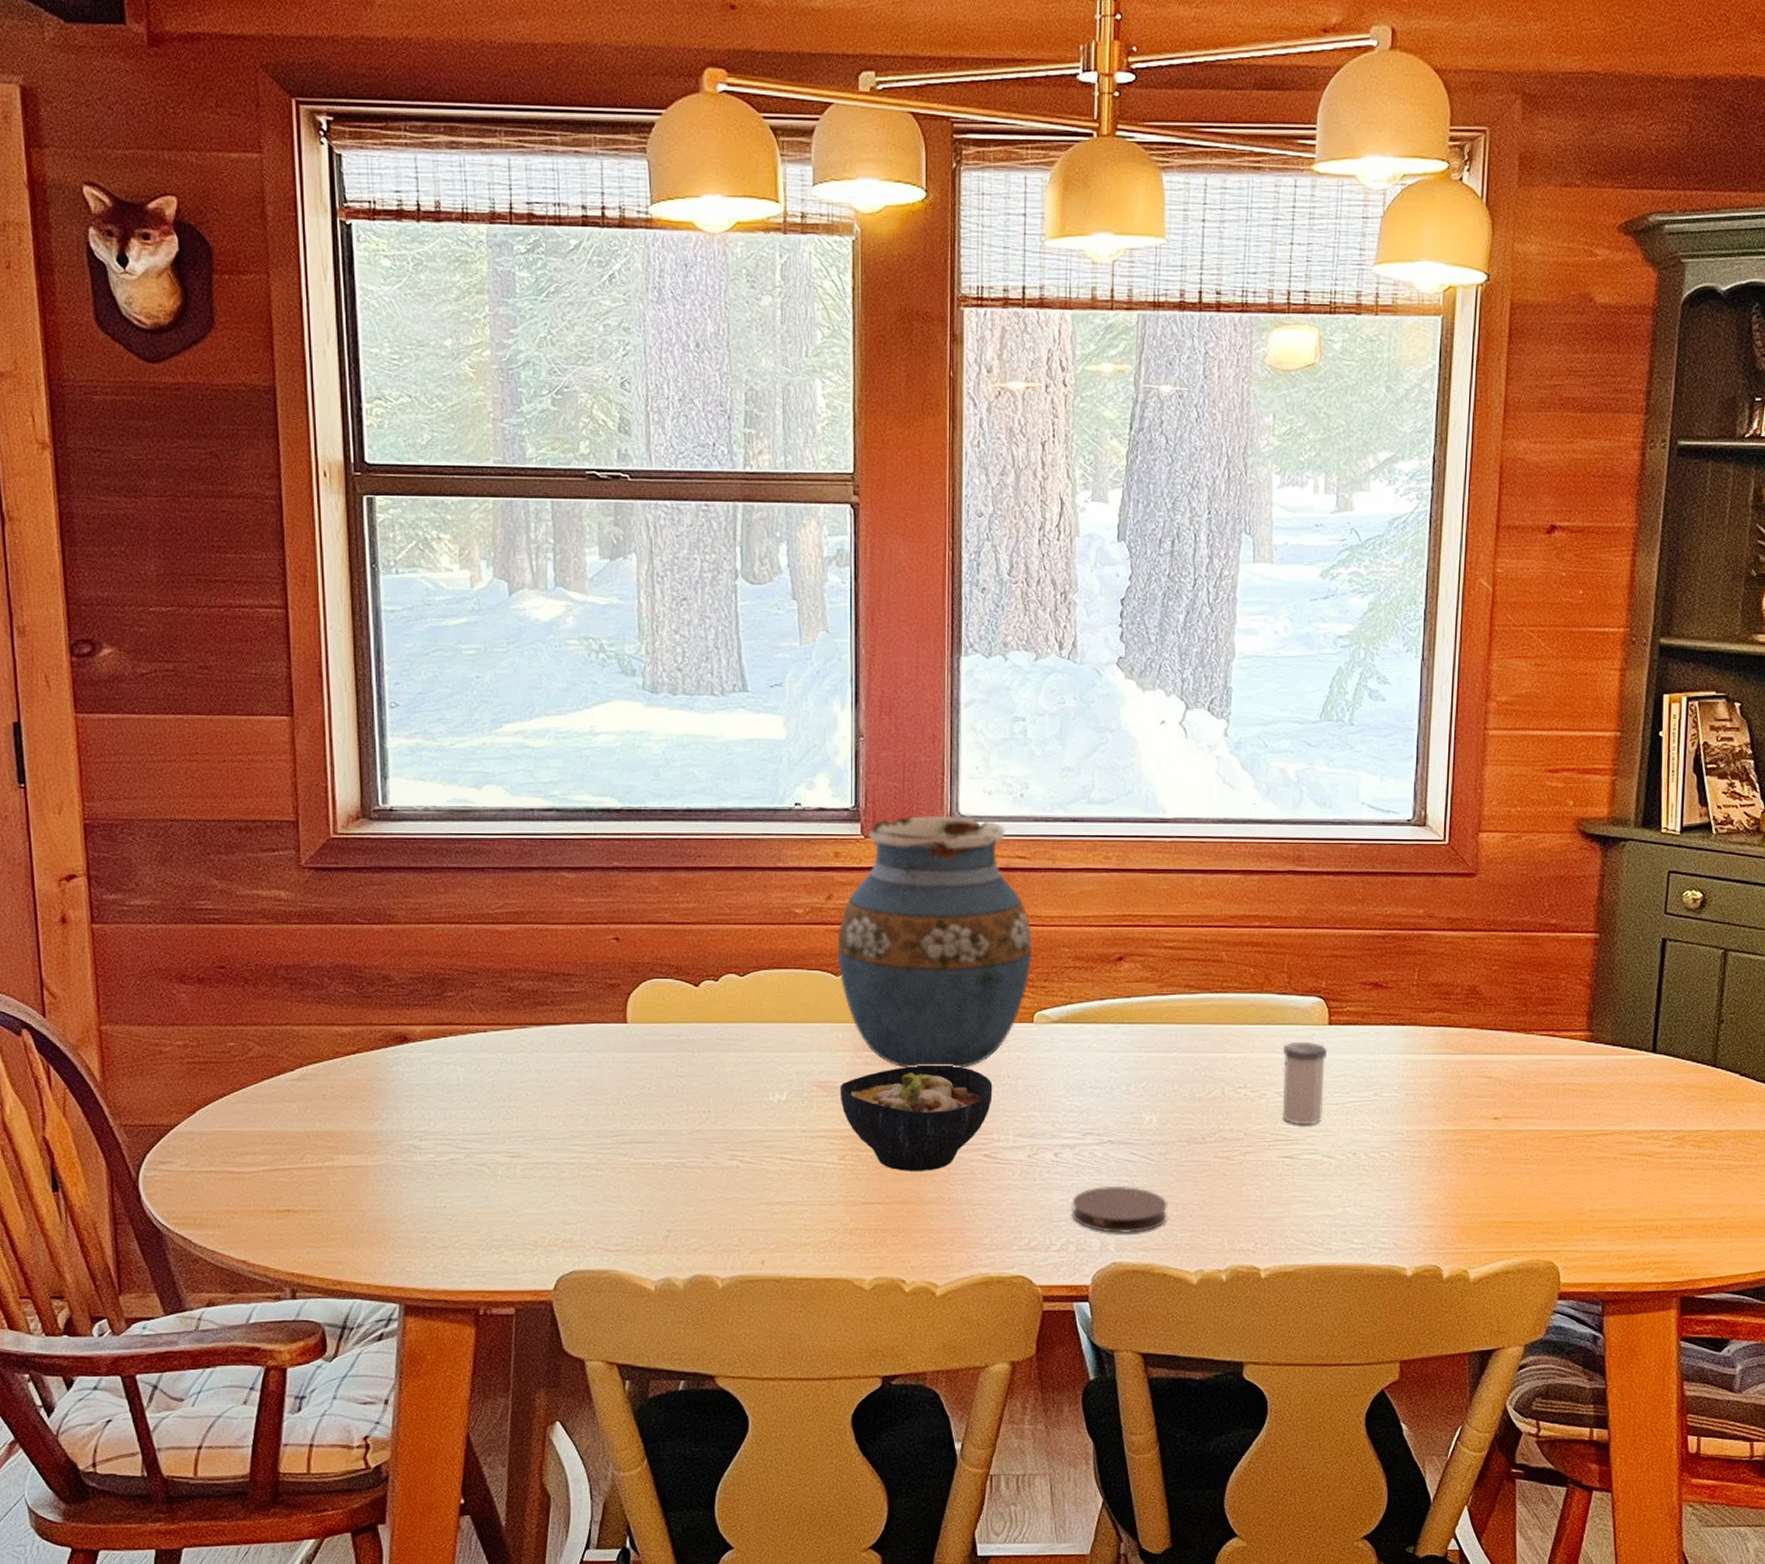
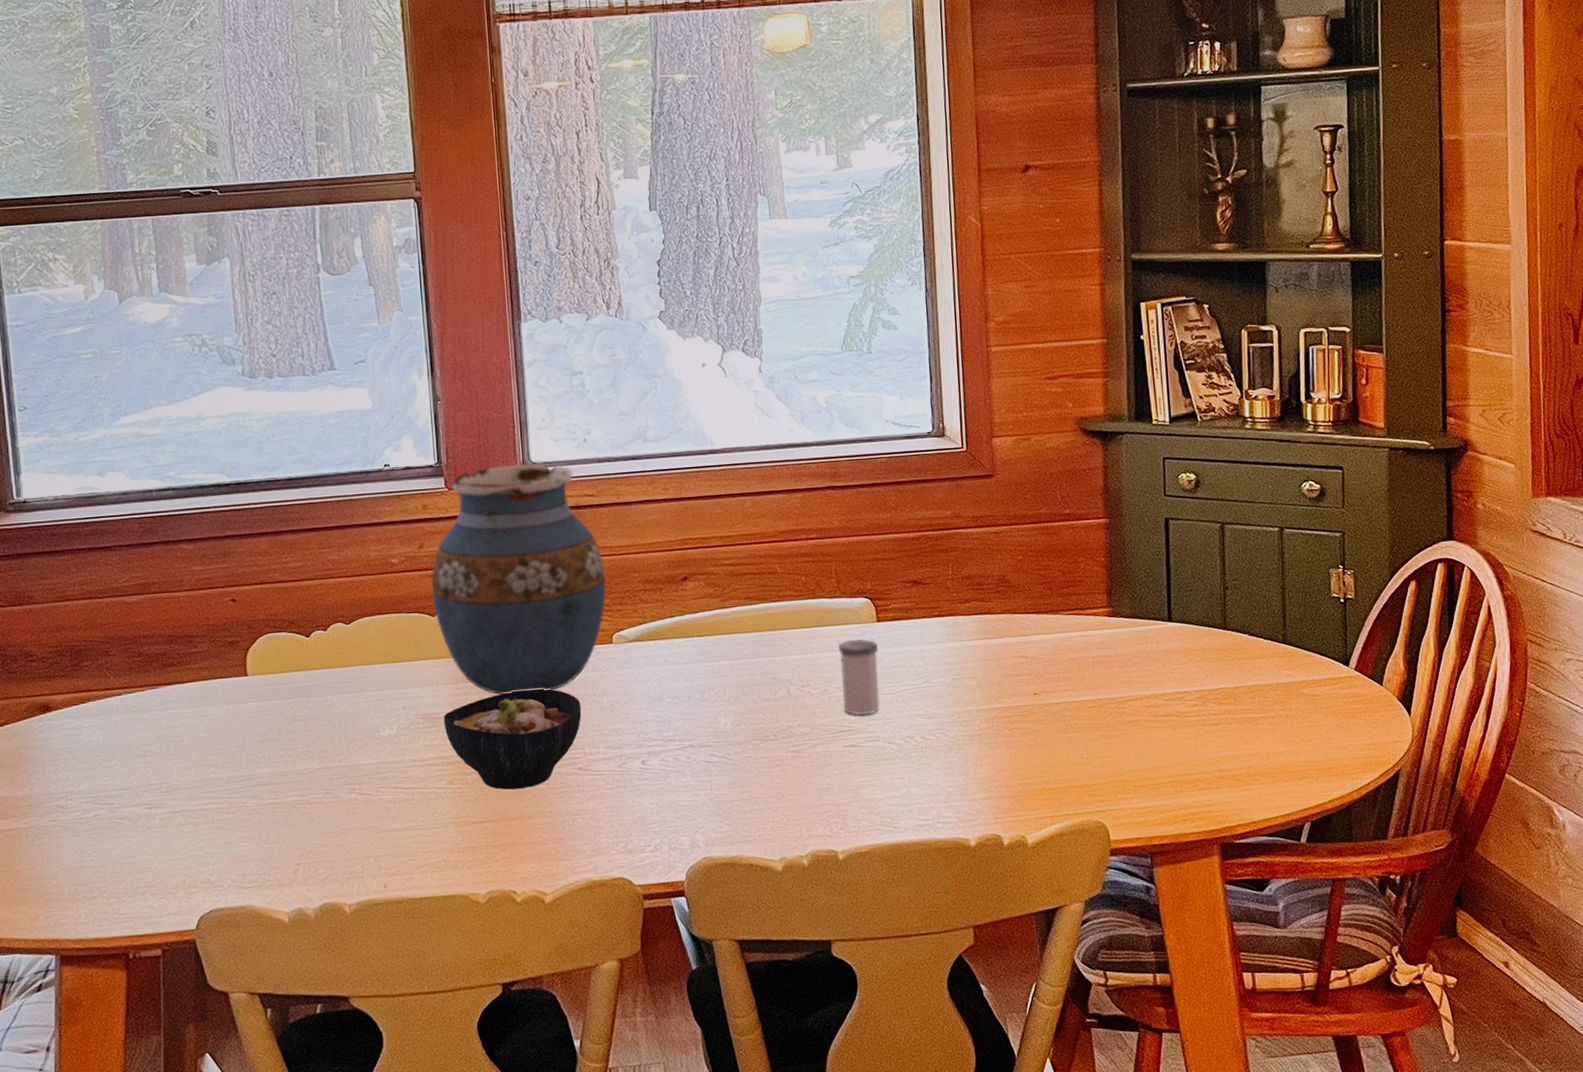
coaster: present [1071,1185,1167,1233] -> none [661,785,749,830]

